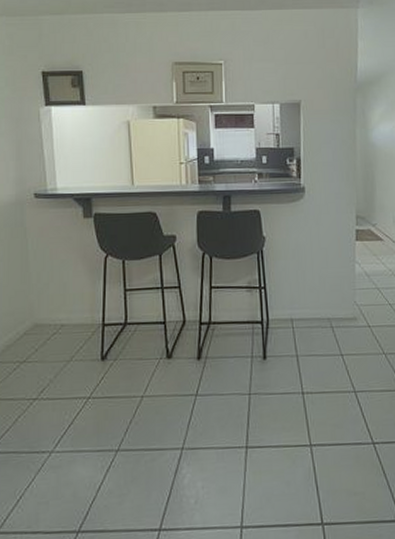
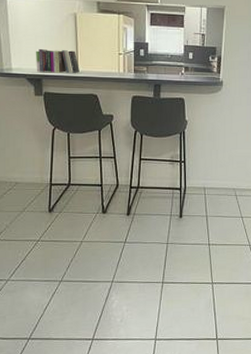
books: none [83,163,135,190] -> present [35,48,80,74]

